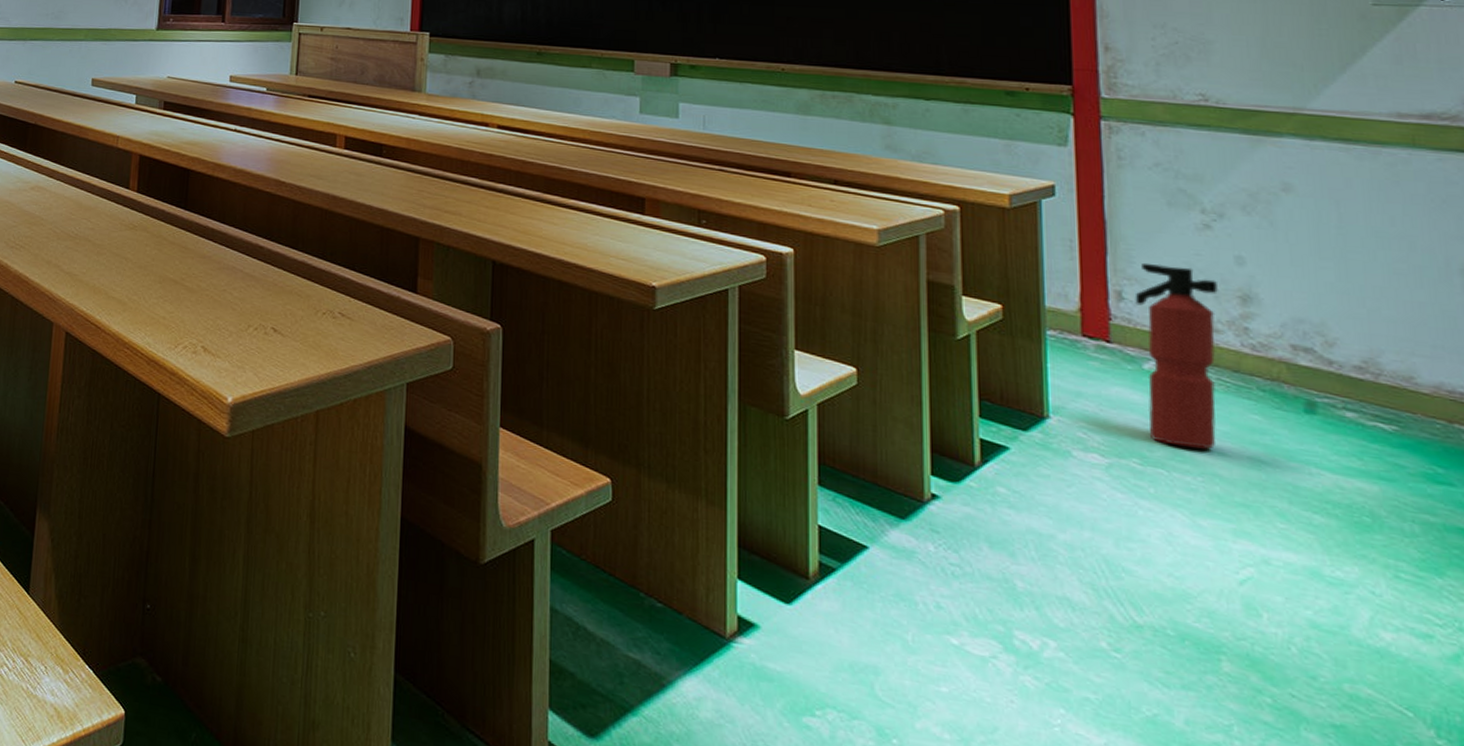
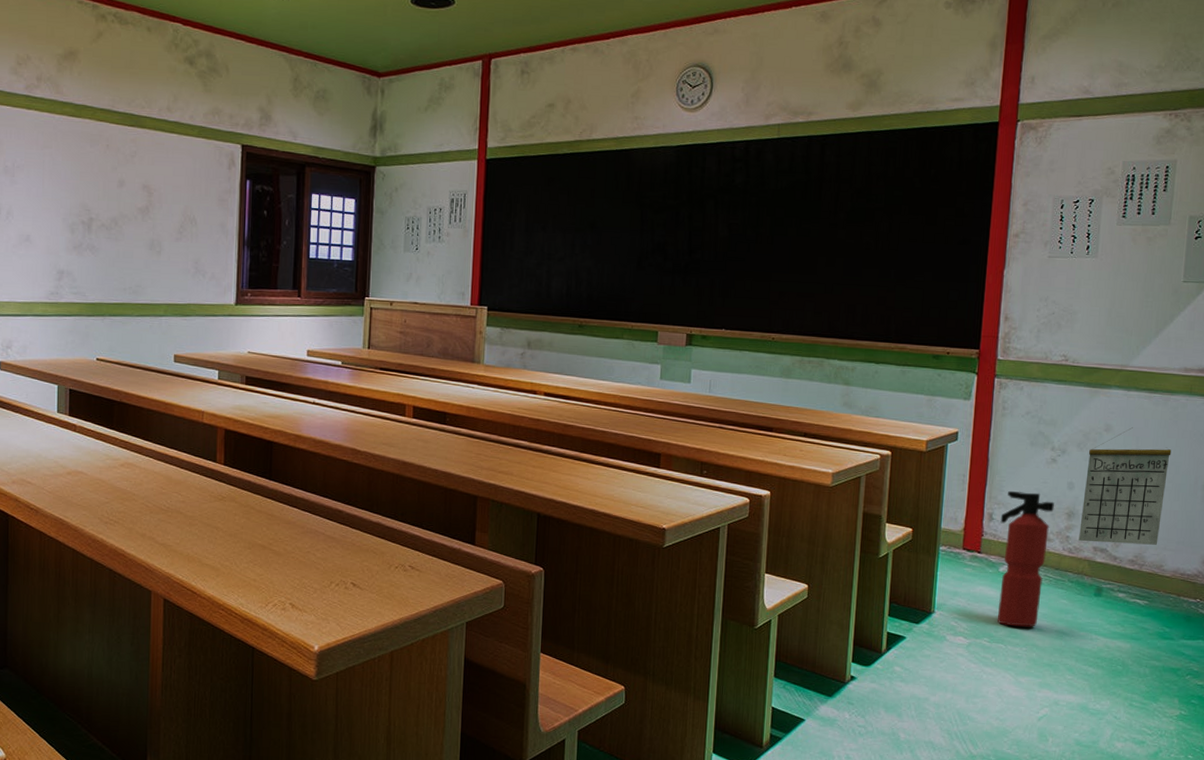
calendar: none [1262,187,1399,348] -> present [1079,427,1172,545]

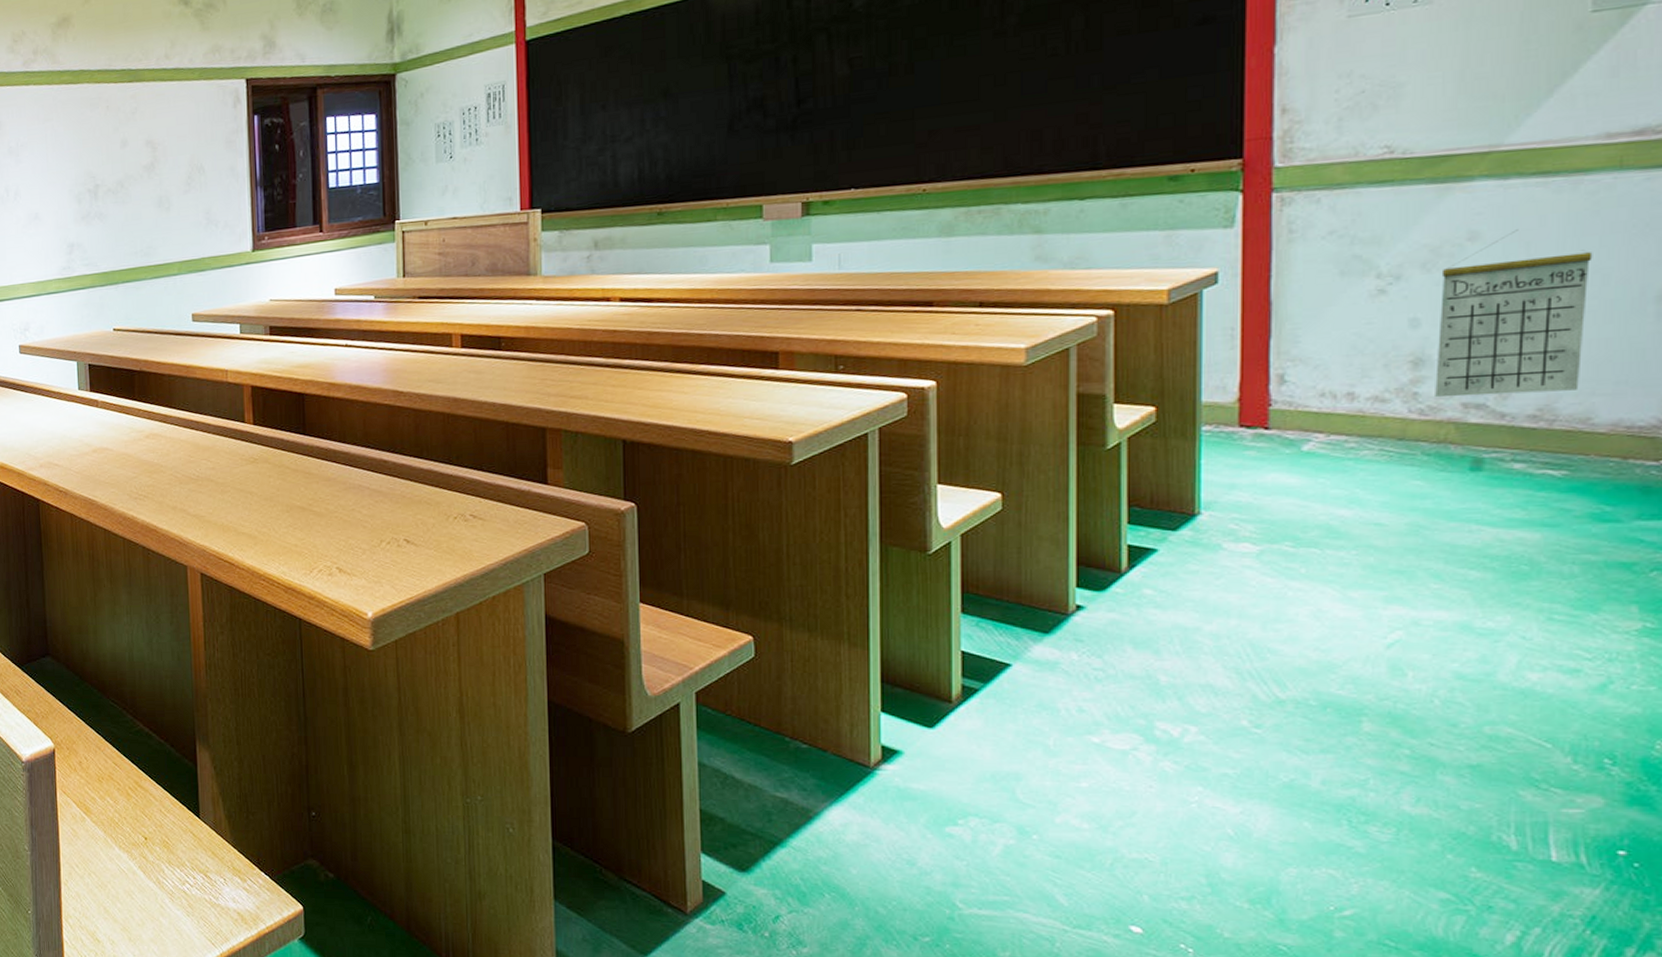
fire extinguisher: present [997,490,1055,627] -> none [1298,338,1390,523]

